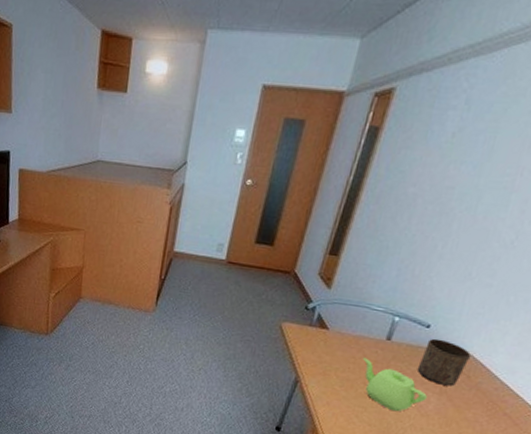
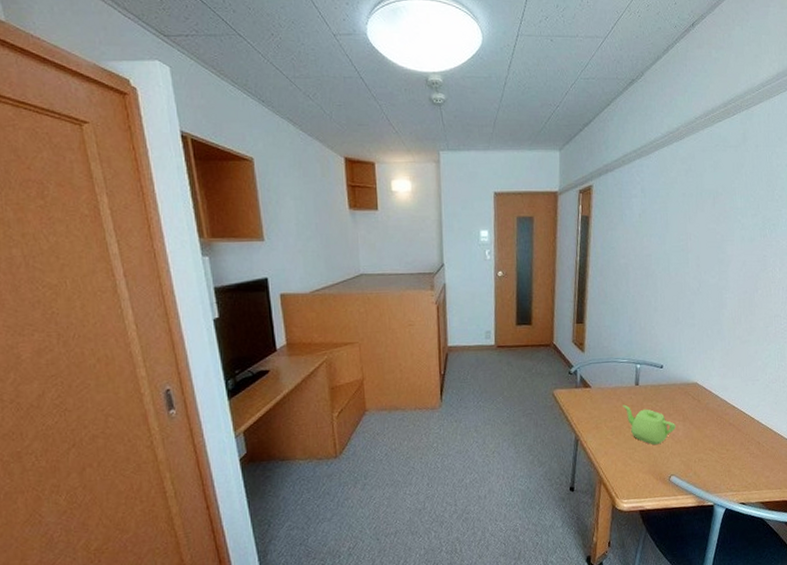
cup: present [417,338,472,387] -> none [663,375,696,413]

